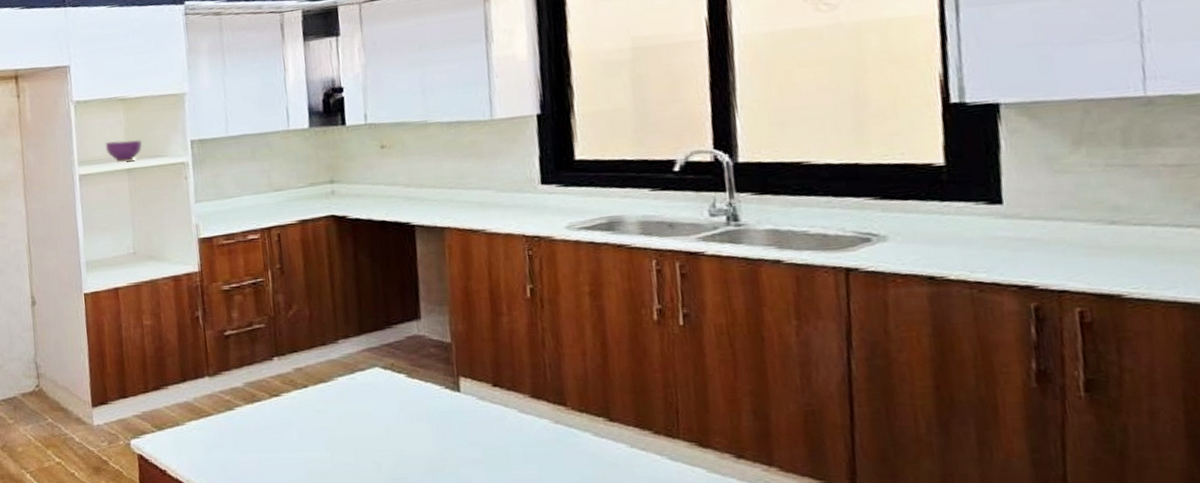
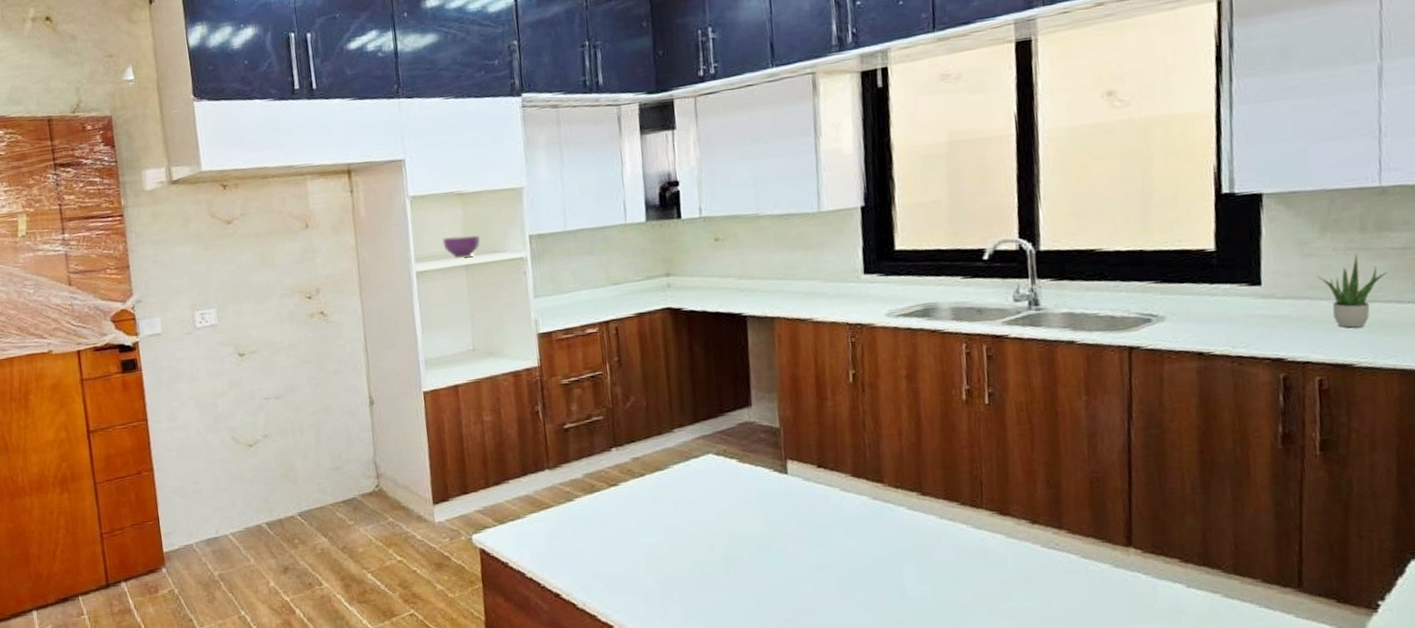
potted plant: none [1072,172,1160,254] -> present [1317,255,1387,328]

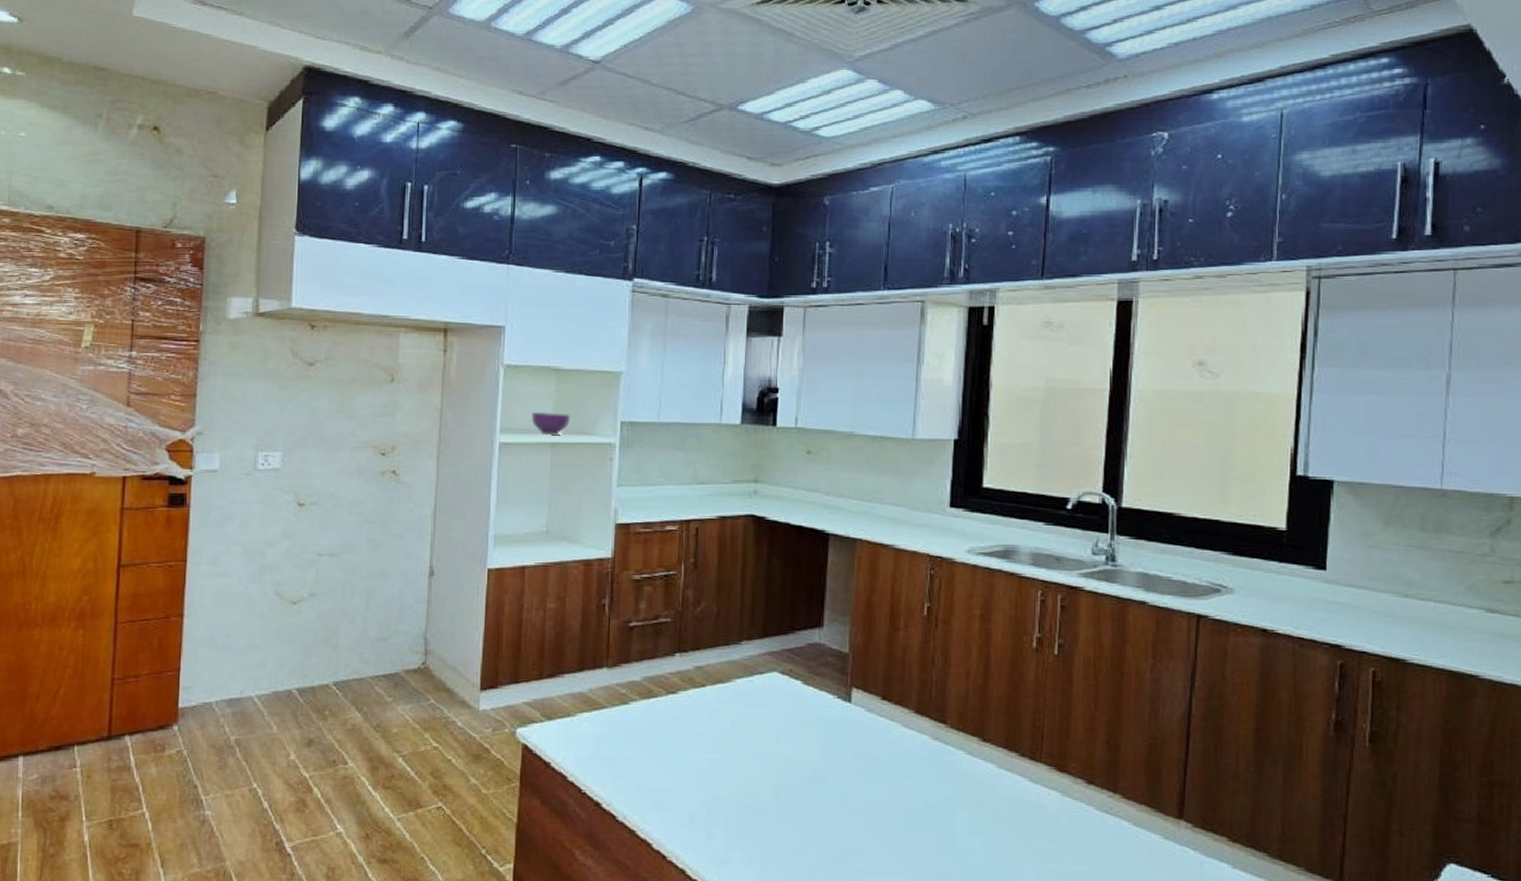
potted plant: present [1317,255,1387,328] -> none [1379,552,1442,624]

